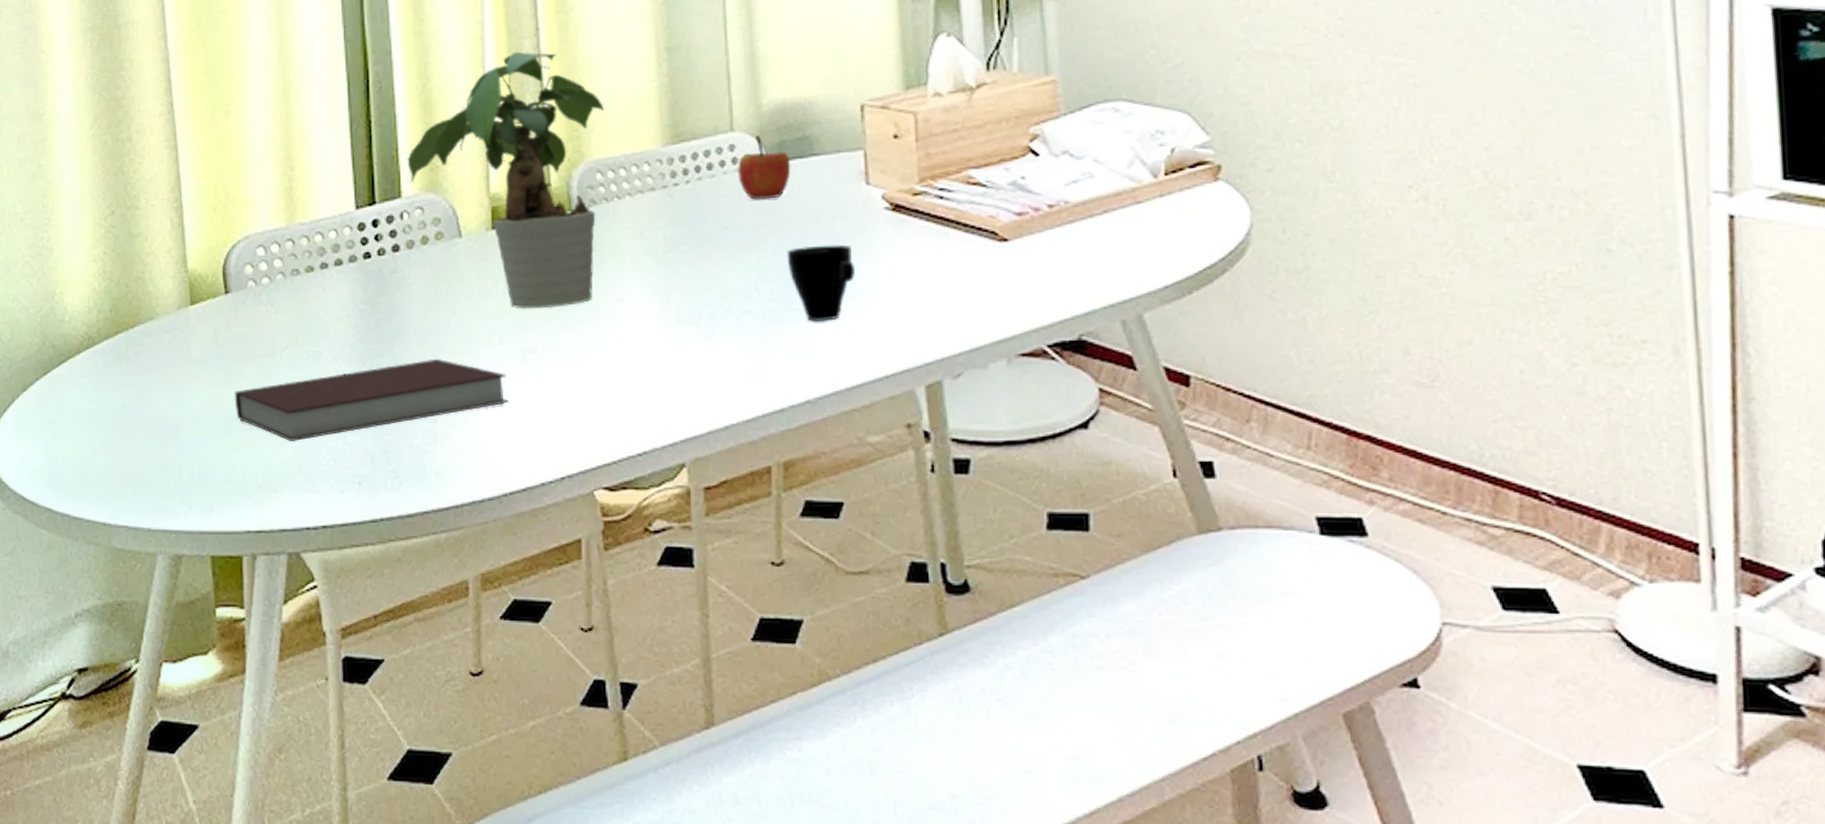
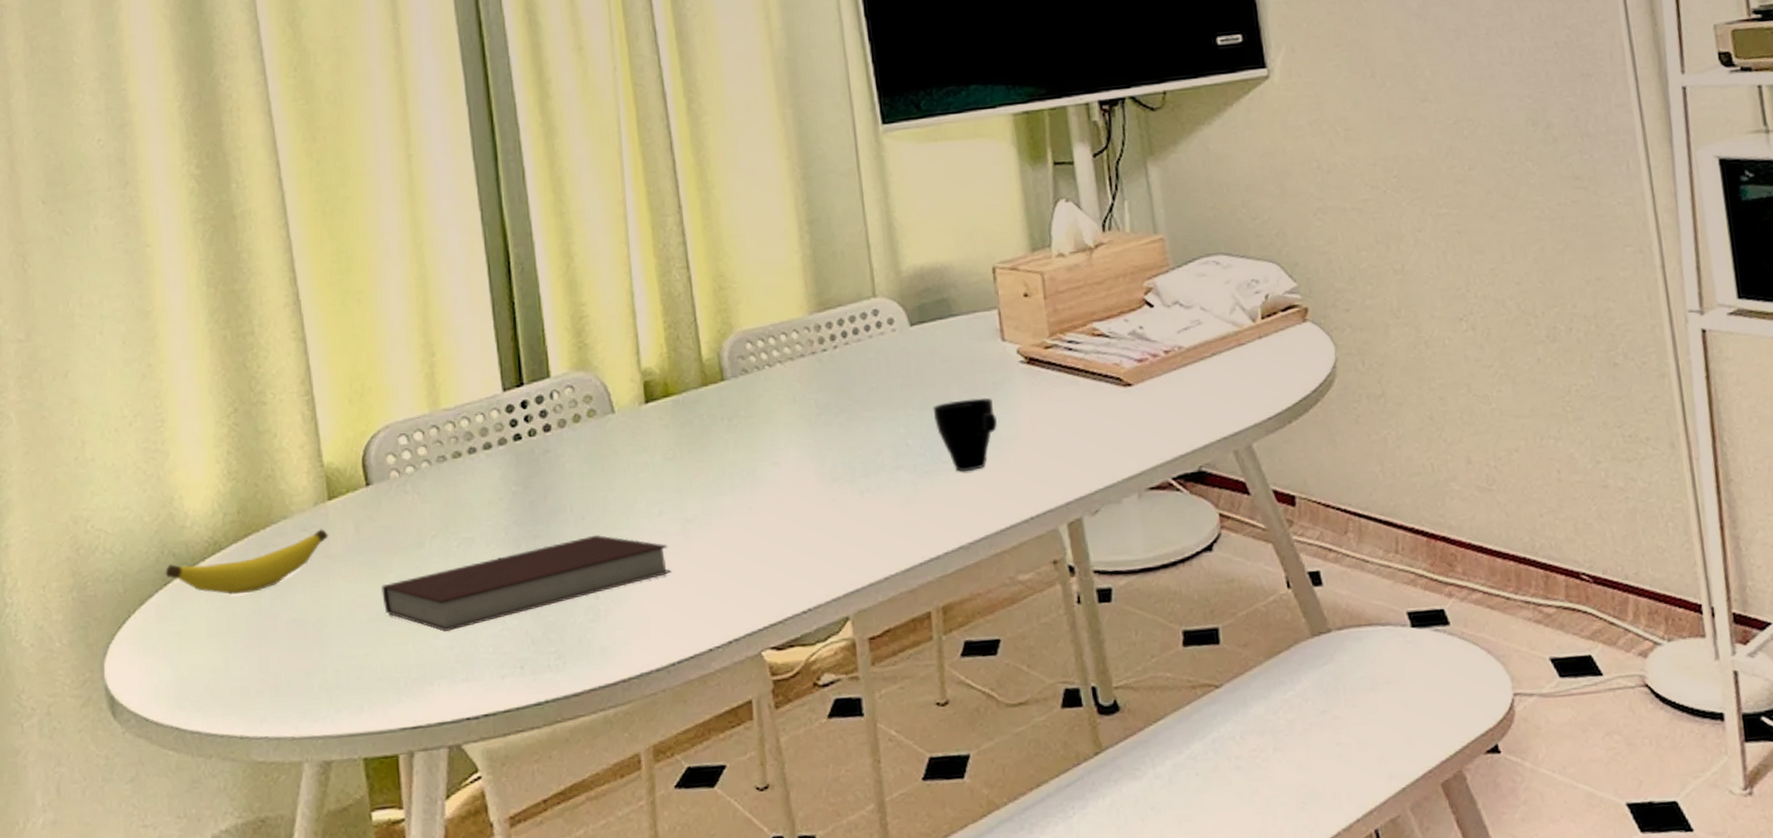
banana: none [45,332,189,389] -> present [165,529,328,595]
potted plant: present [407,51,605,309] -> none [554,228,751,480]
apple: present [737,135,791,200] -> none [881,300,932,361]

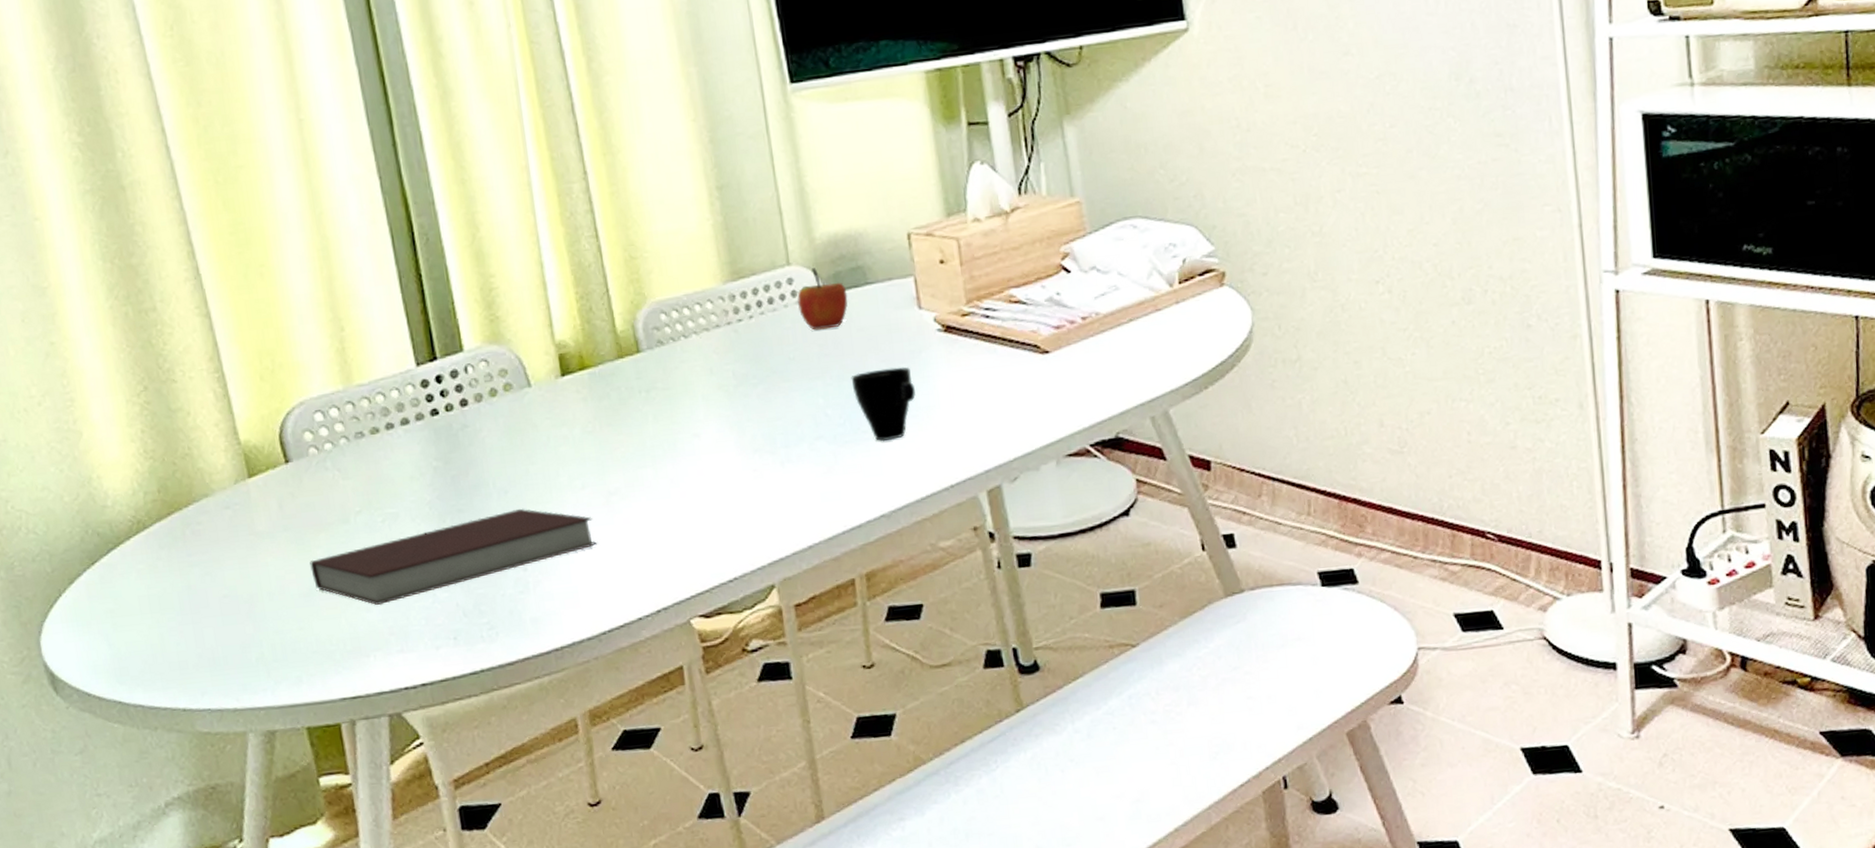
banana: present [165,529,328,595] -> none [91,506,252,573]
apple: none [881,300,932,361] -> present [796,268,848,331]

